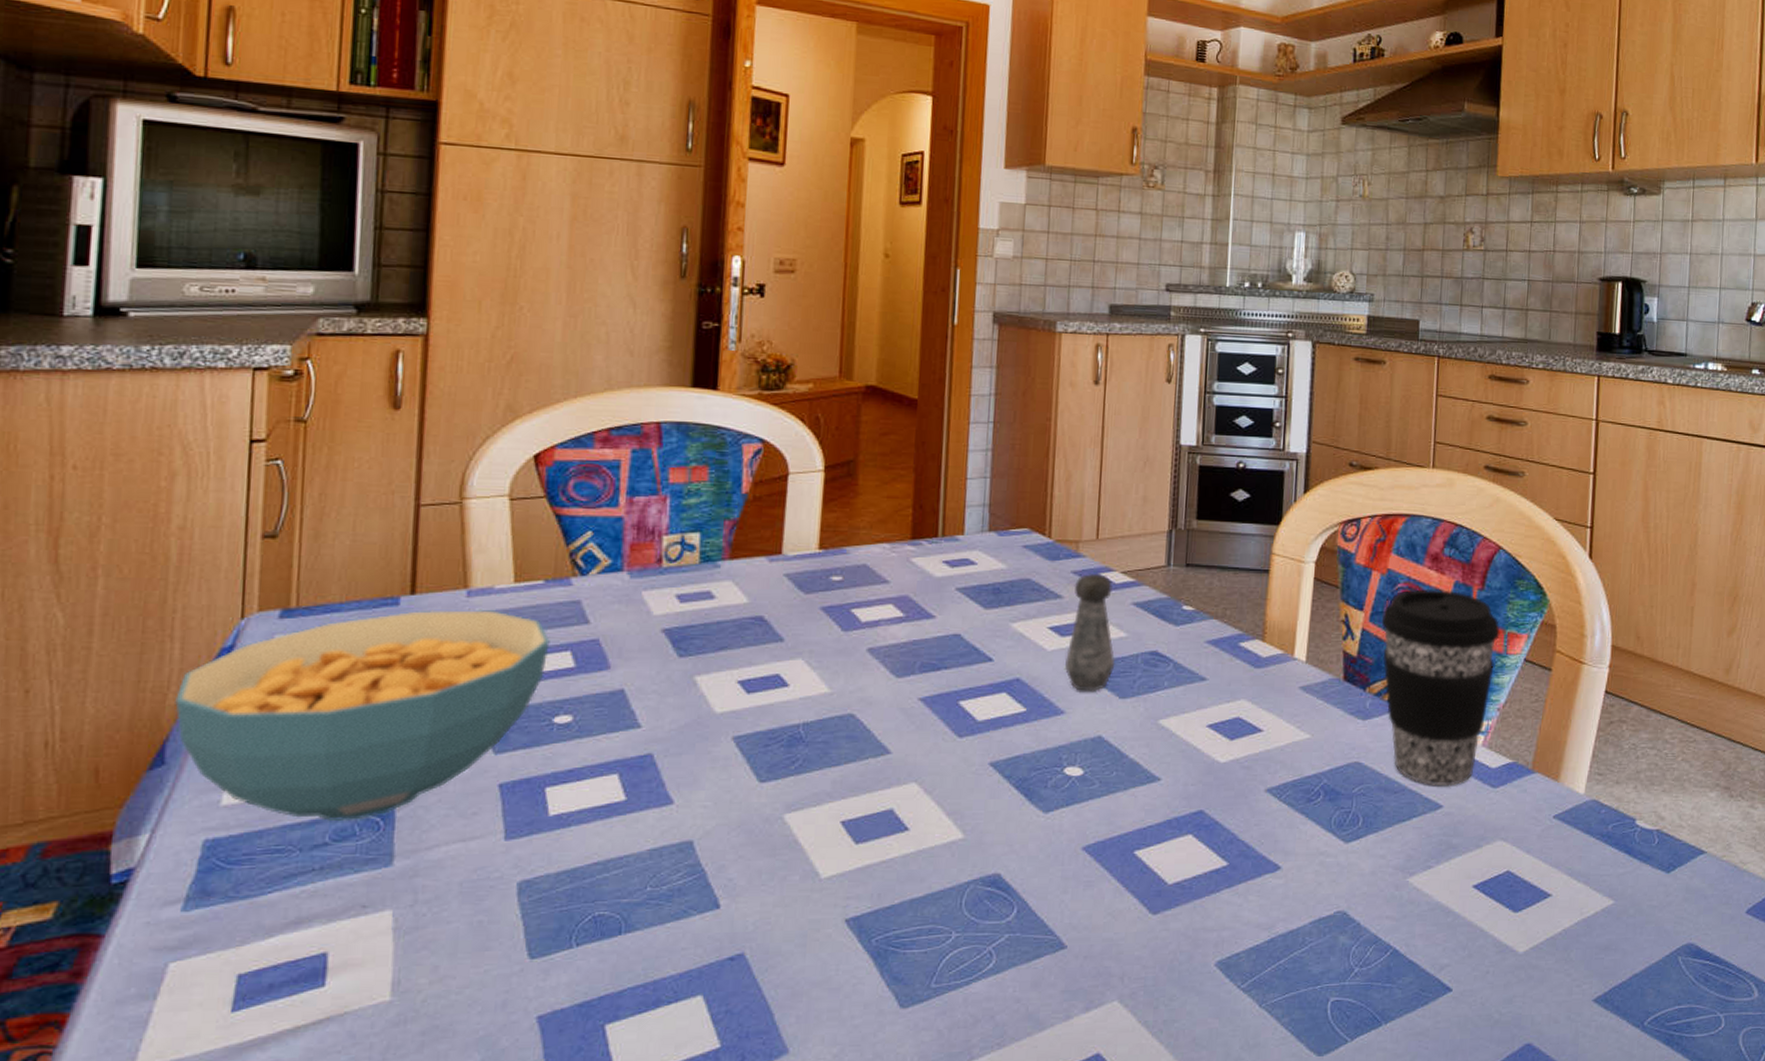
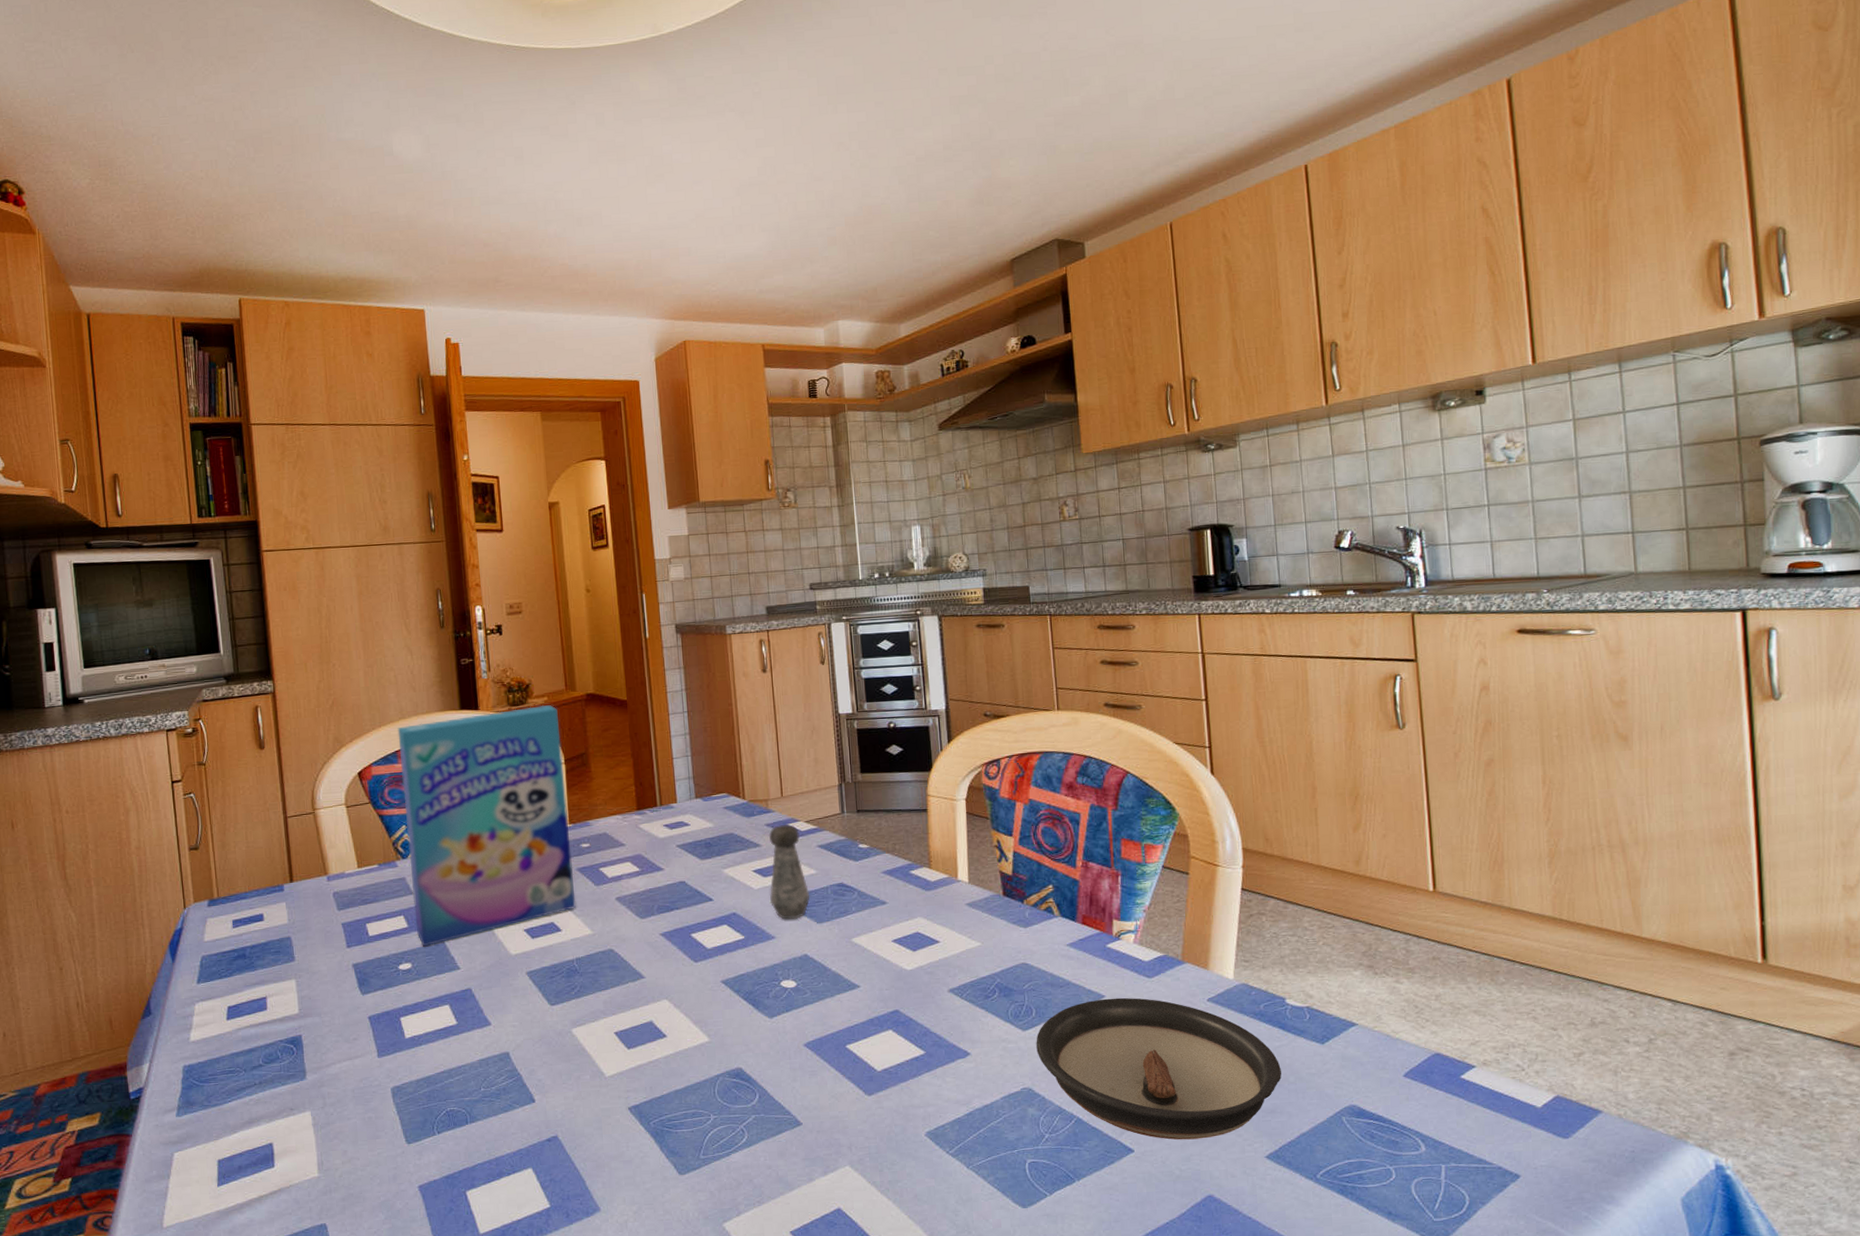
cereal bowl: present [174,609,550,821] -> none [151,889,389,1049]
cereal box: none [587,393,825,695] -> present [397,705,576,947]
saucer: none [1358,809,1622,979] -> present [1036,997,1281,1140]
coffee cup: present [1381,589,1500,786] -> none [1029,812,1137,979]

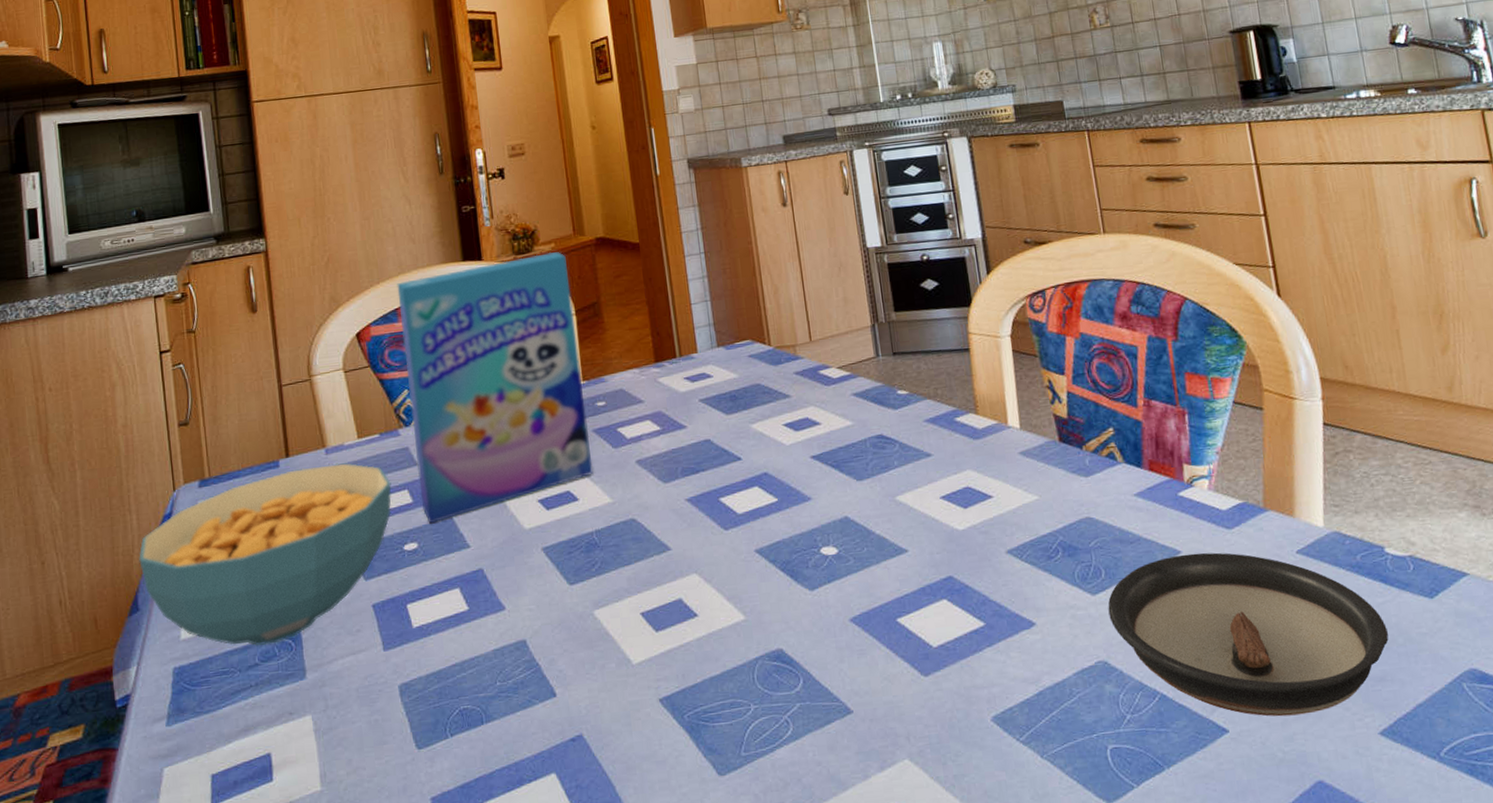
cereal bowl: none [151,889,389,1049] -> present [139,463,392,645]
salt shaker: present [768,824,810,920] -> none [798,371,848,478]

